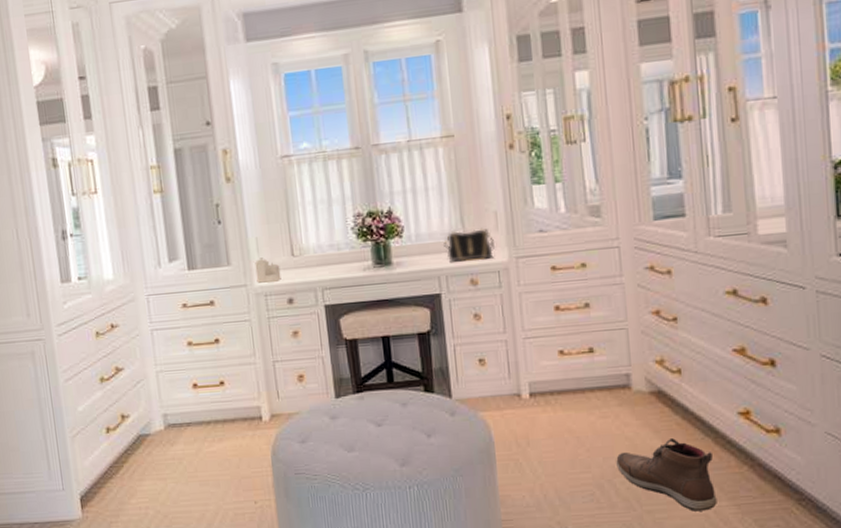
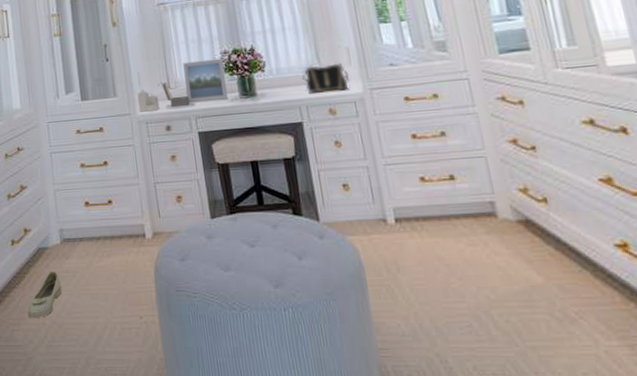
shoe: none [127,459,167,508] -> present [27,271,62,318]
jewelry box: none [280,248,323,281] -> present [158,82,196,110]
picture frame: none [309,221,361,272] -> present [183,58,229,103]
boot: present [616,437,717,511] -> none [490,268,607,350]

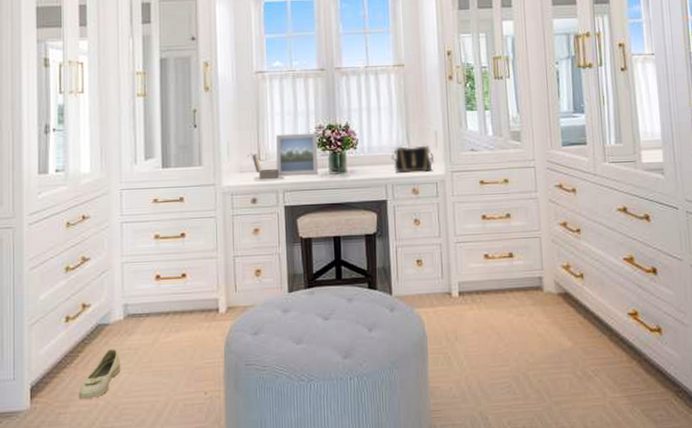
candle: present [137,90,160,113] -> none [224,160,247,184]

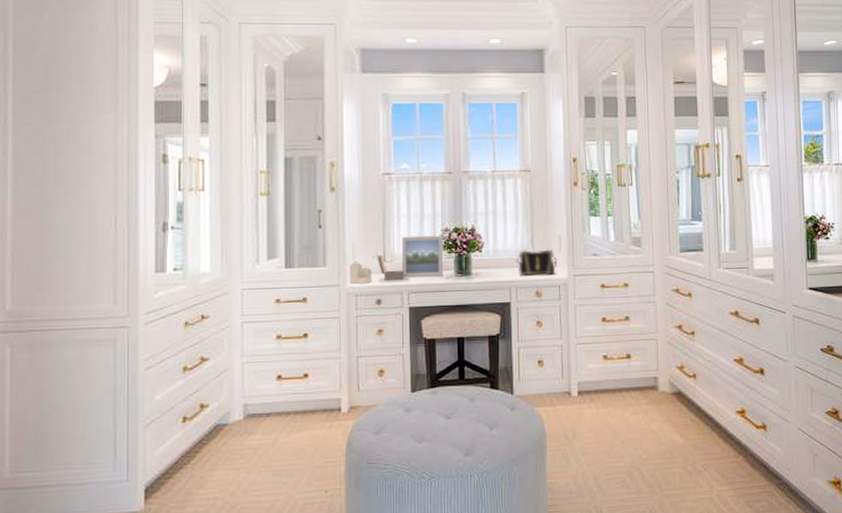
shoe: present [78,349,121,399] -> none [195,449,240,499]
candle: none [224,160,247,184] -> present [349,261,372,285]

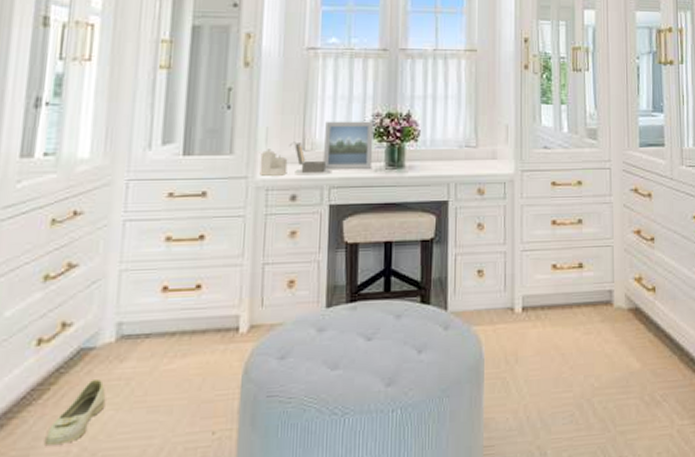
shoe: none [195,449,240,499] -> present [44,379,106,445]
handbag: present [516,248,558,276] -> none [456,139,504,171]

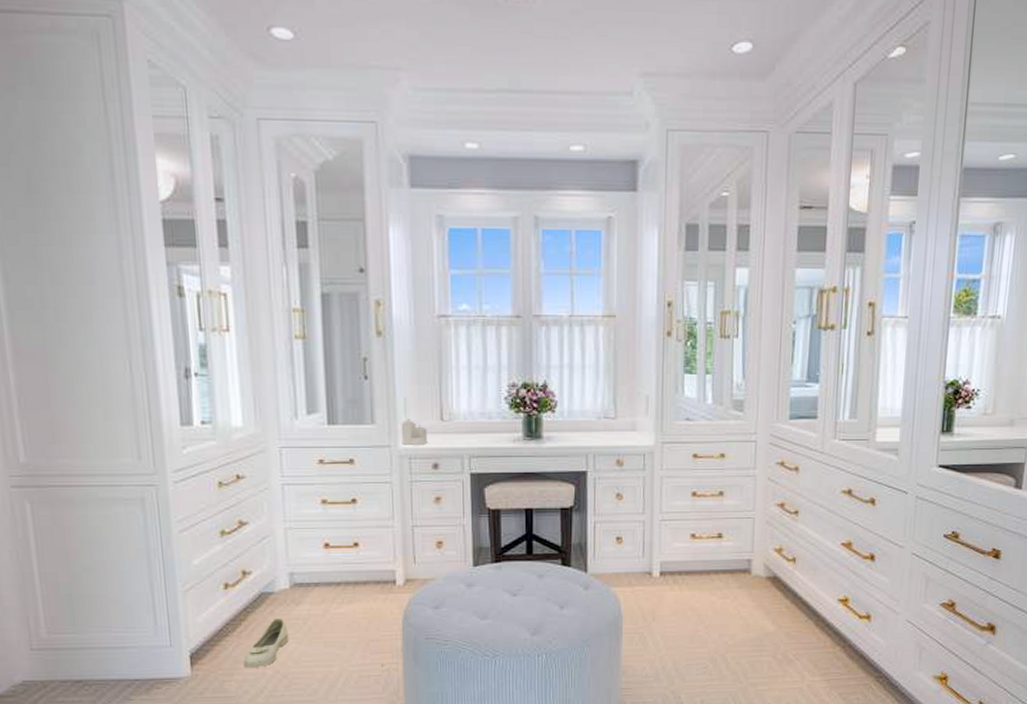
jewelry box: present [290,141,333,177] -> none [428,412,471,446]
picture frame: present [322,121,374,169] -> none [461,391,510,439]

